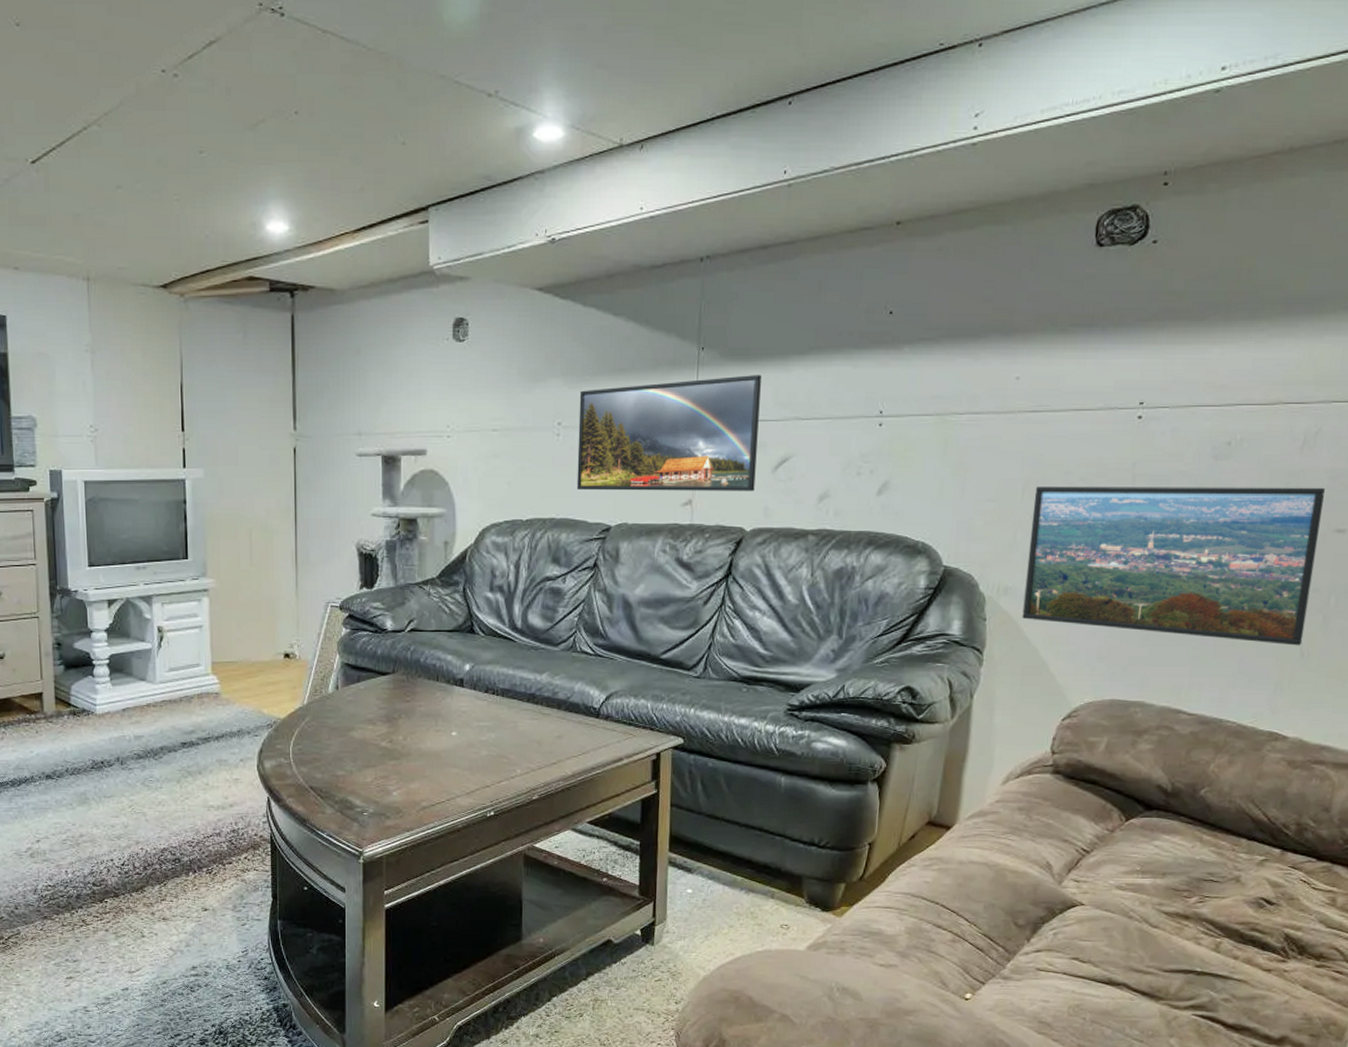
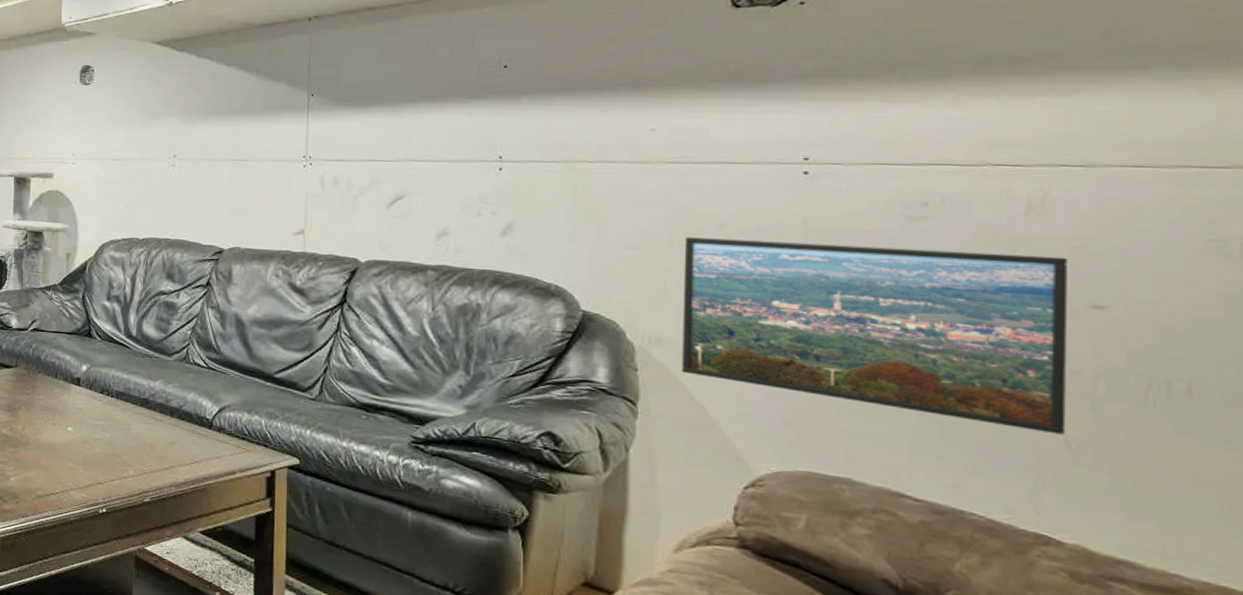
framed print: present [576,375,761,491] -> none [190,119,372,225]

